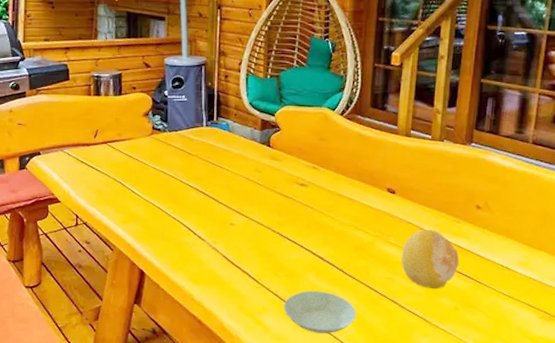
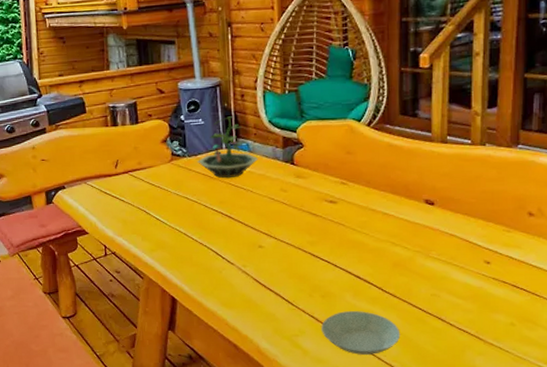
terrarium: none [178,95,236,156] -> present [198,116,258,179]
fruit: present [401,230,459,290] -> none [445,241,513,305]

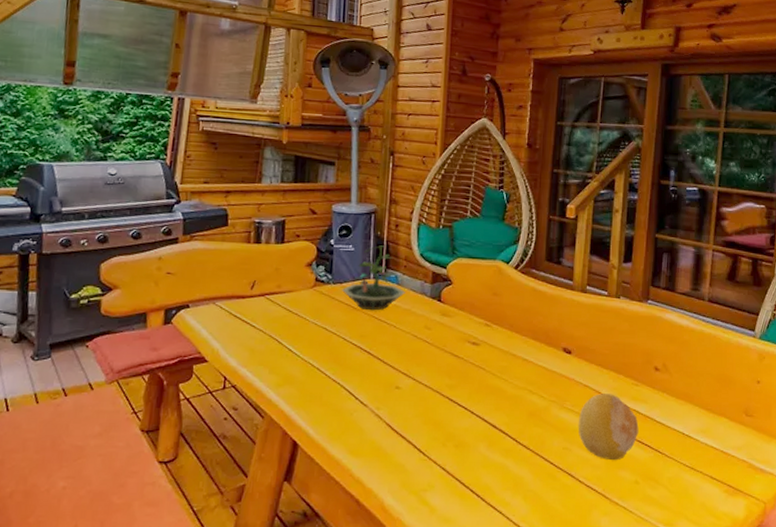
saucer: present [321,311,401,355] -> none [452,464,531,514]
fruit: none [445,241,513,305] -> present [578,393,639,461]

